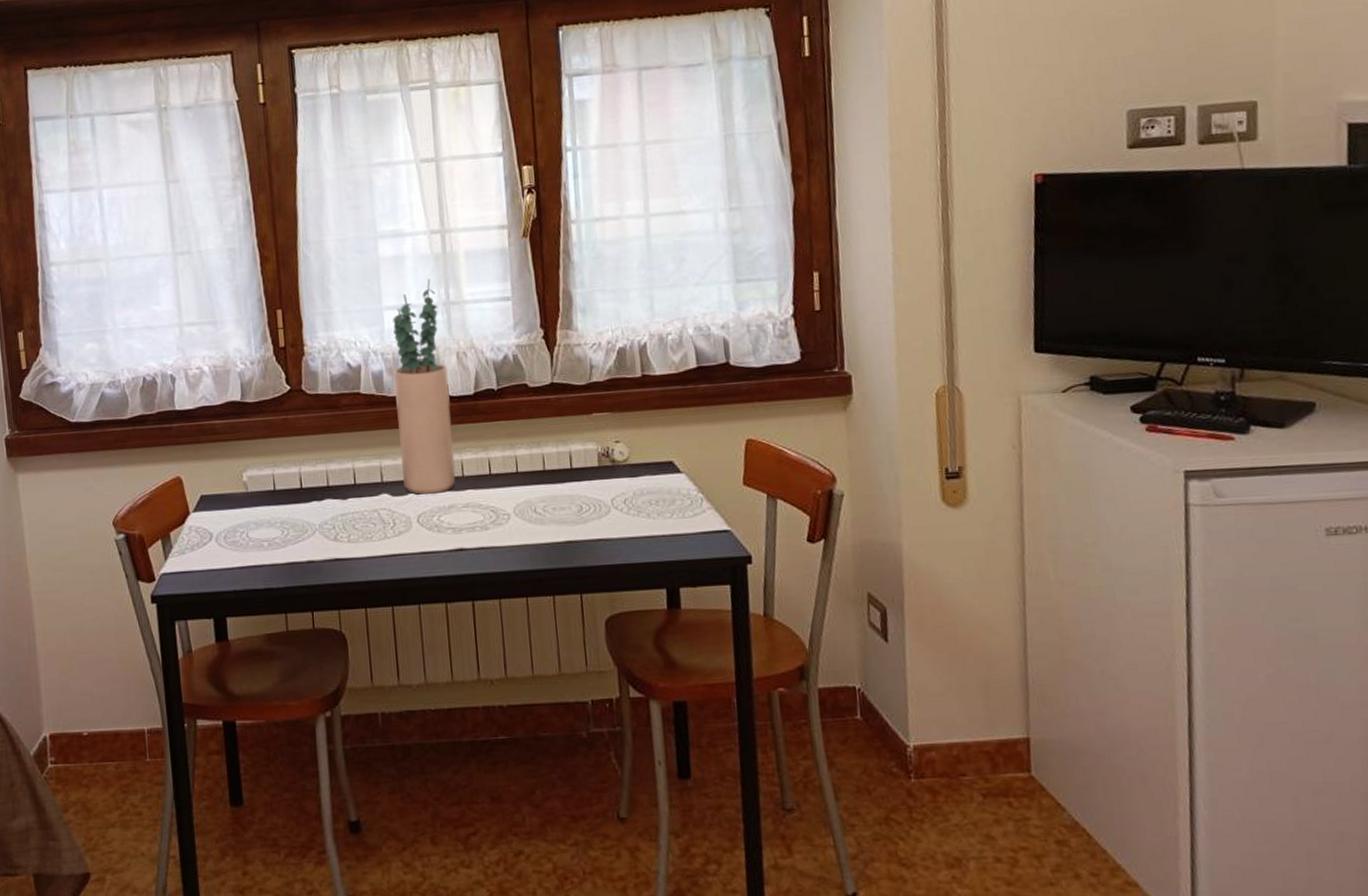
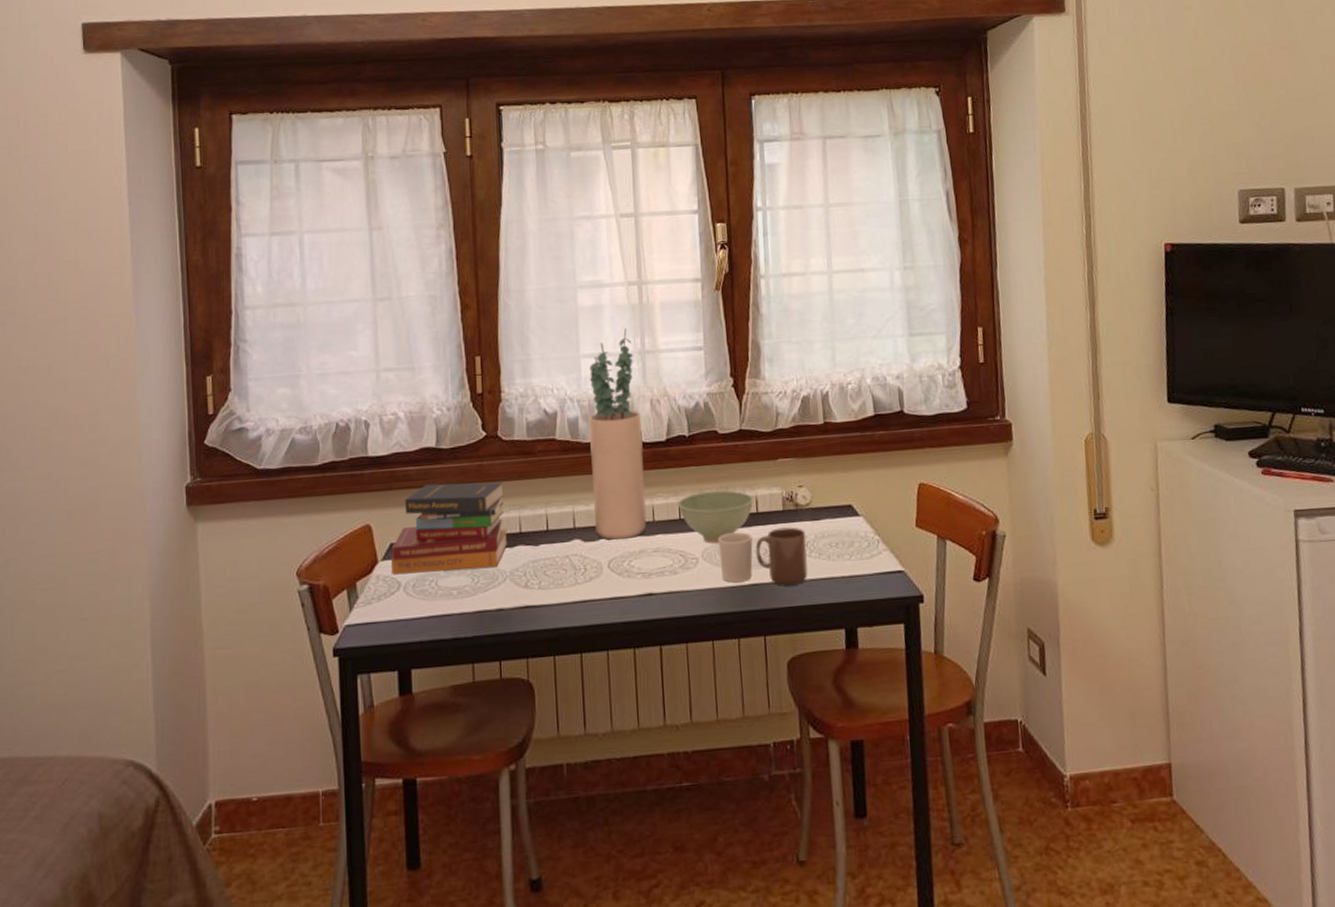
books: none [202,436,316,526] -> present [391,482,508,574]
bowl: none [487,445,568,499] -> present [677,490,754,543]
mug: none [530,488,567,539] -> present [718,532,753,583]
cup: none [570,483,626,544] -> present [755,527,808,586]

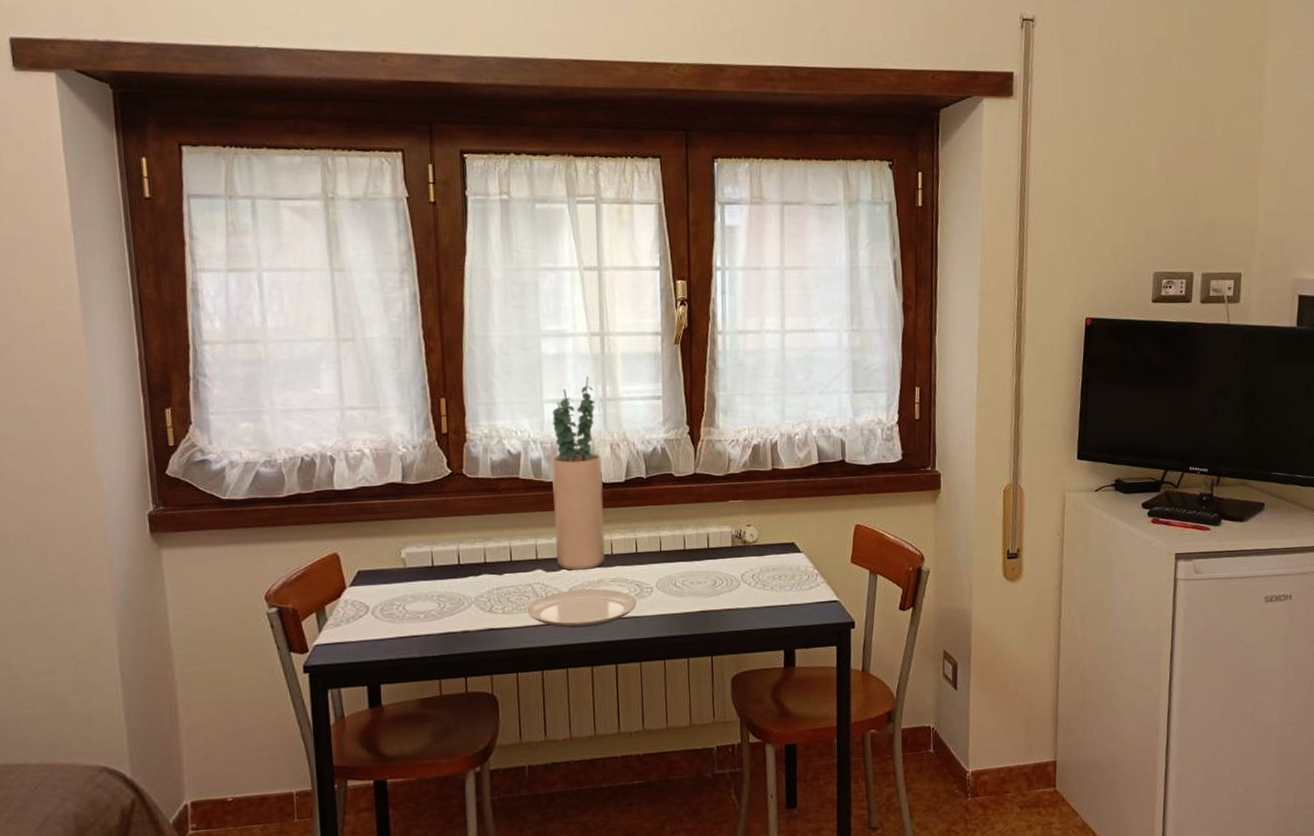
books: present [391,482,508,574] -> none [359,516,473,599]
plate: none [565,559,682,605] -> present [527,588,638,628]
bowl: present [677,490,754,543] -> none [634,527,706,575]
mug: present [718,532,753,583] -> none [671,565,703,610]
cup: present [755,527,808,586] -> none [706,561,753,613]

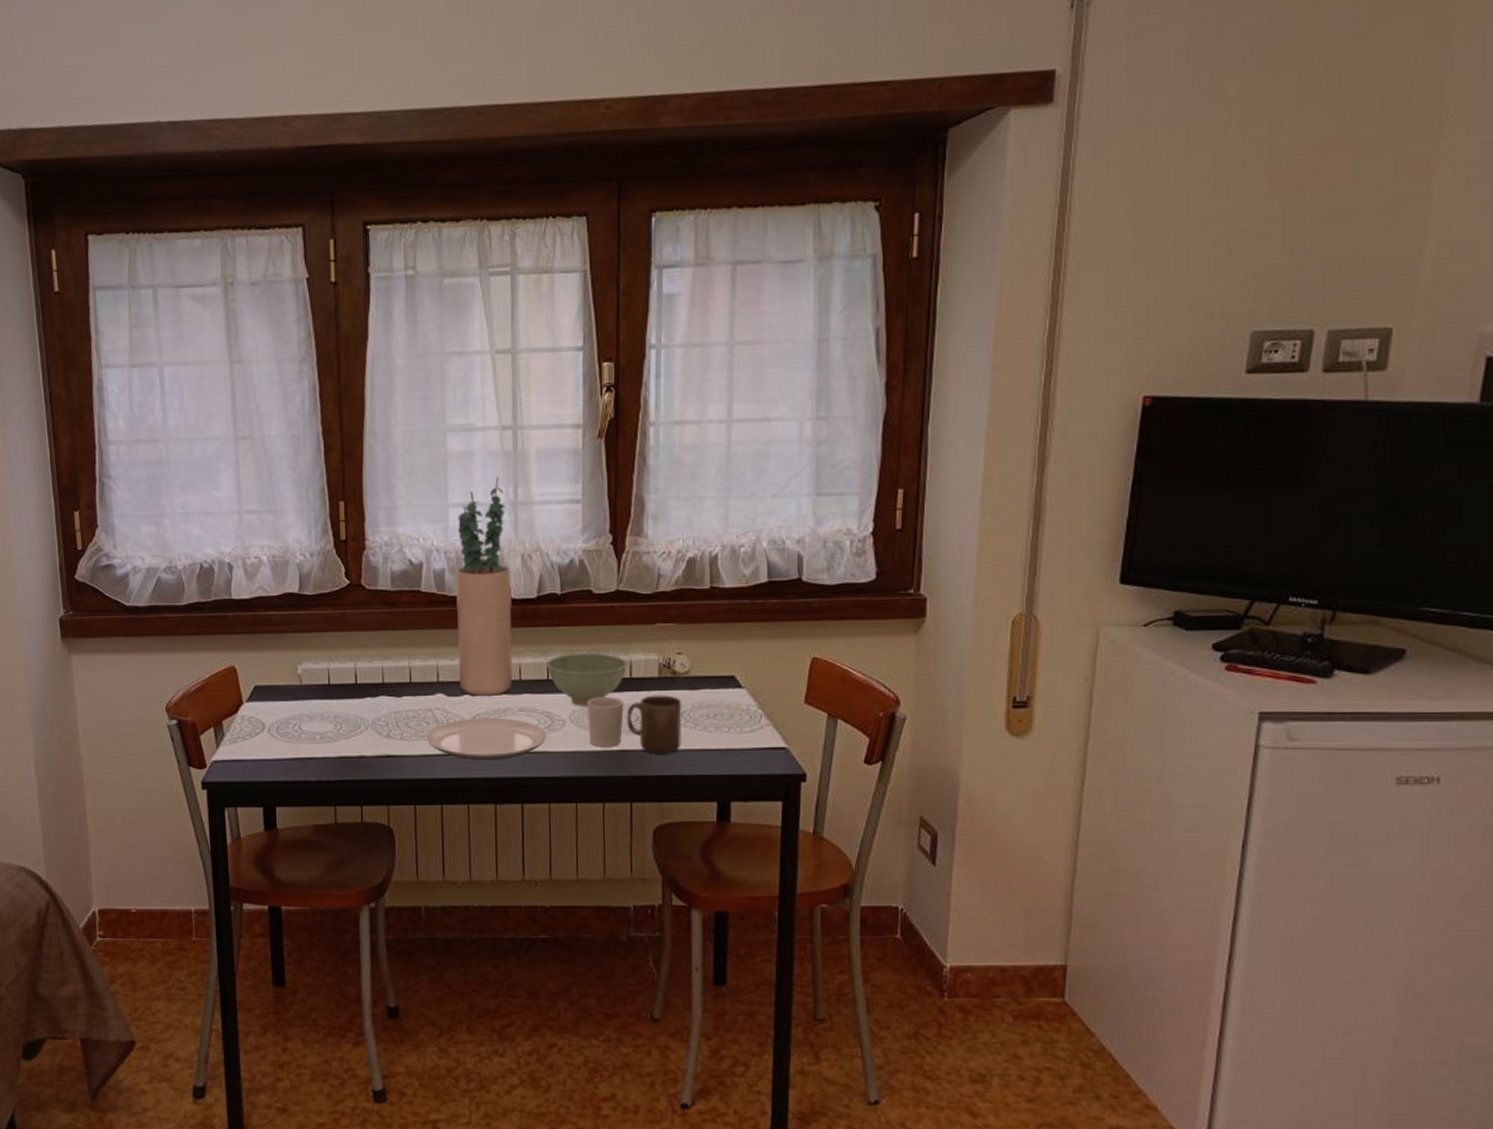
bowl: none [634,527,706,575] -> present [545,652,628,706]
mug: none [671,565,703,610] -> present [587,697,624,747]
cup: none [706,561,753,613] -> present [627,695,682,754]

